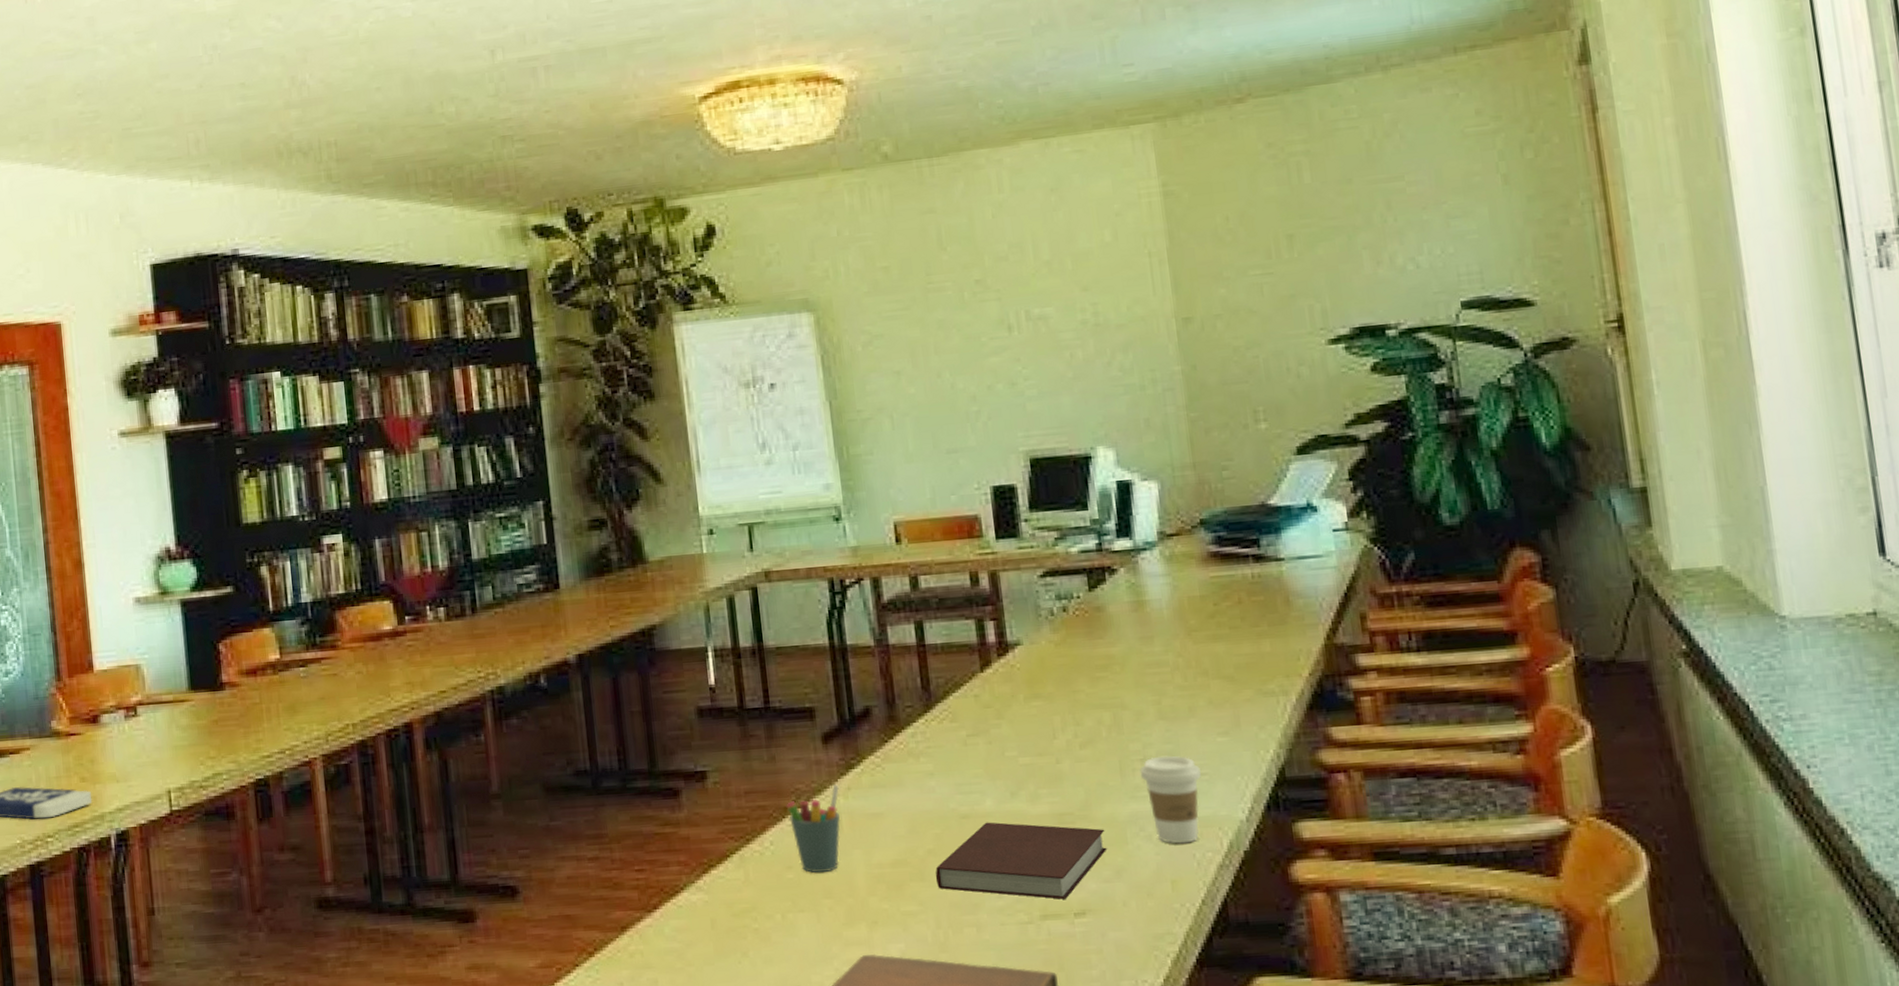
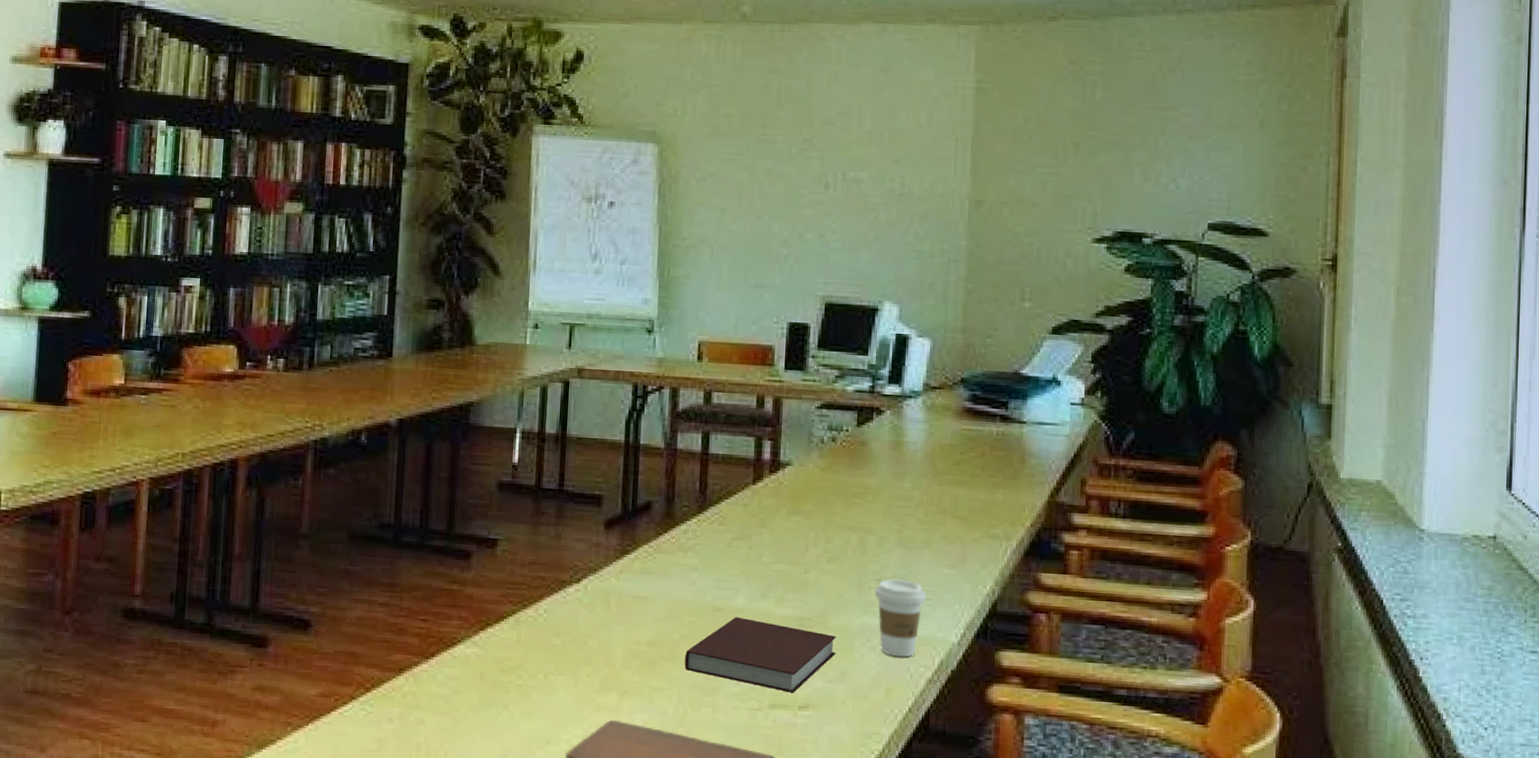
pen holder: present [786,784,841,874] -> none [563,566,613,643]

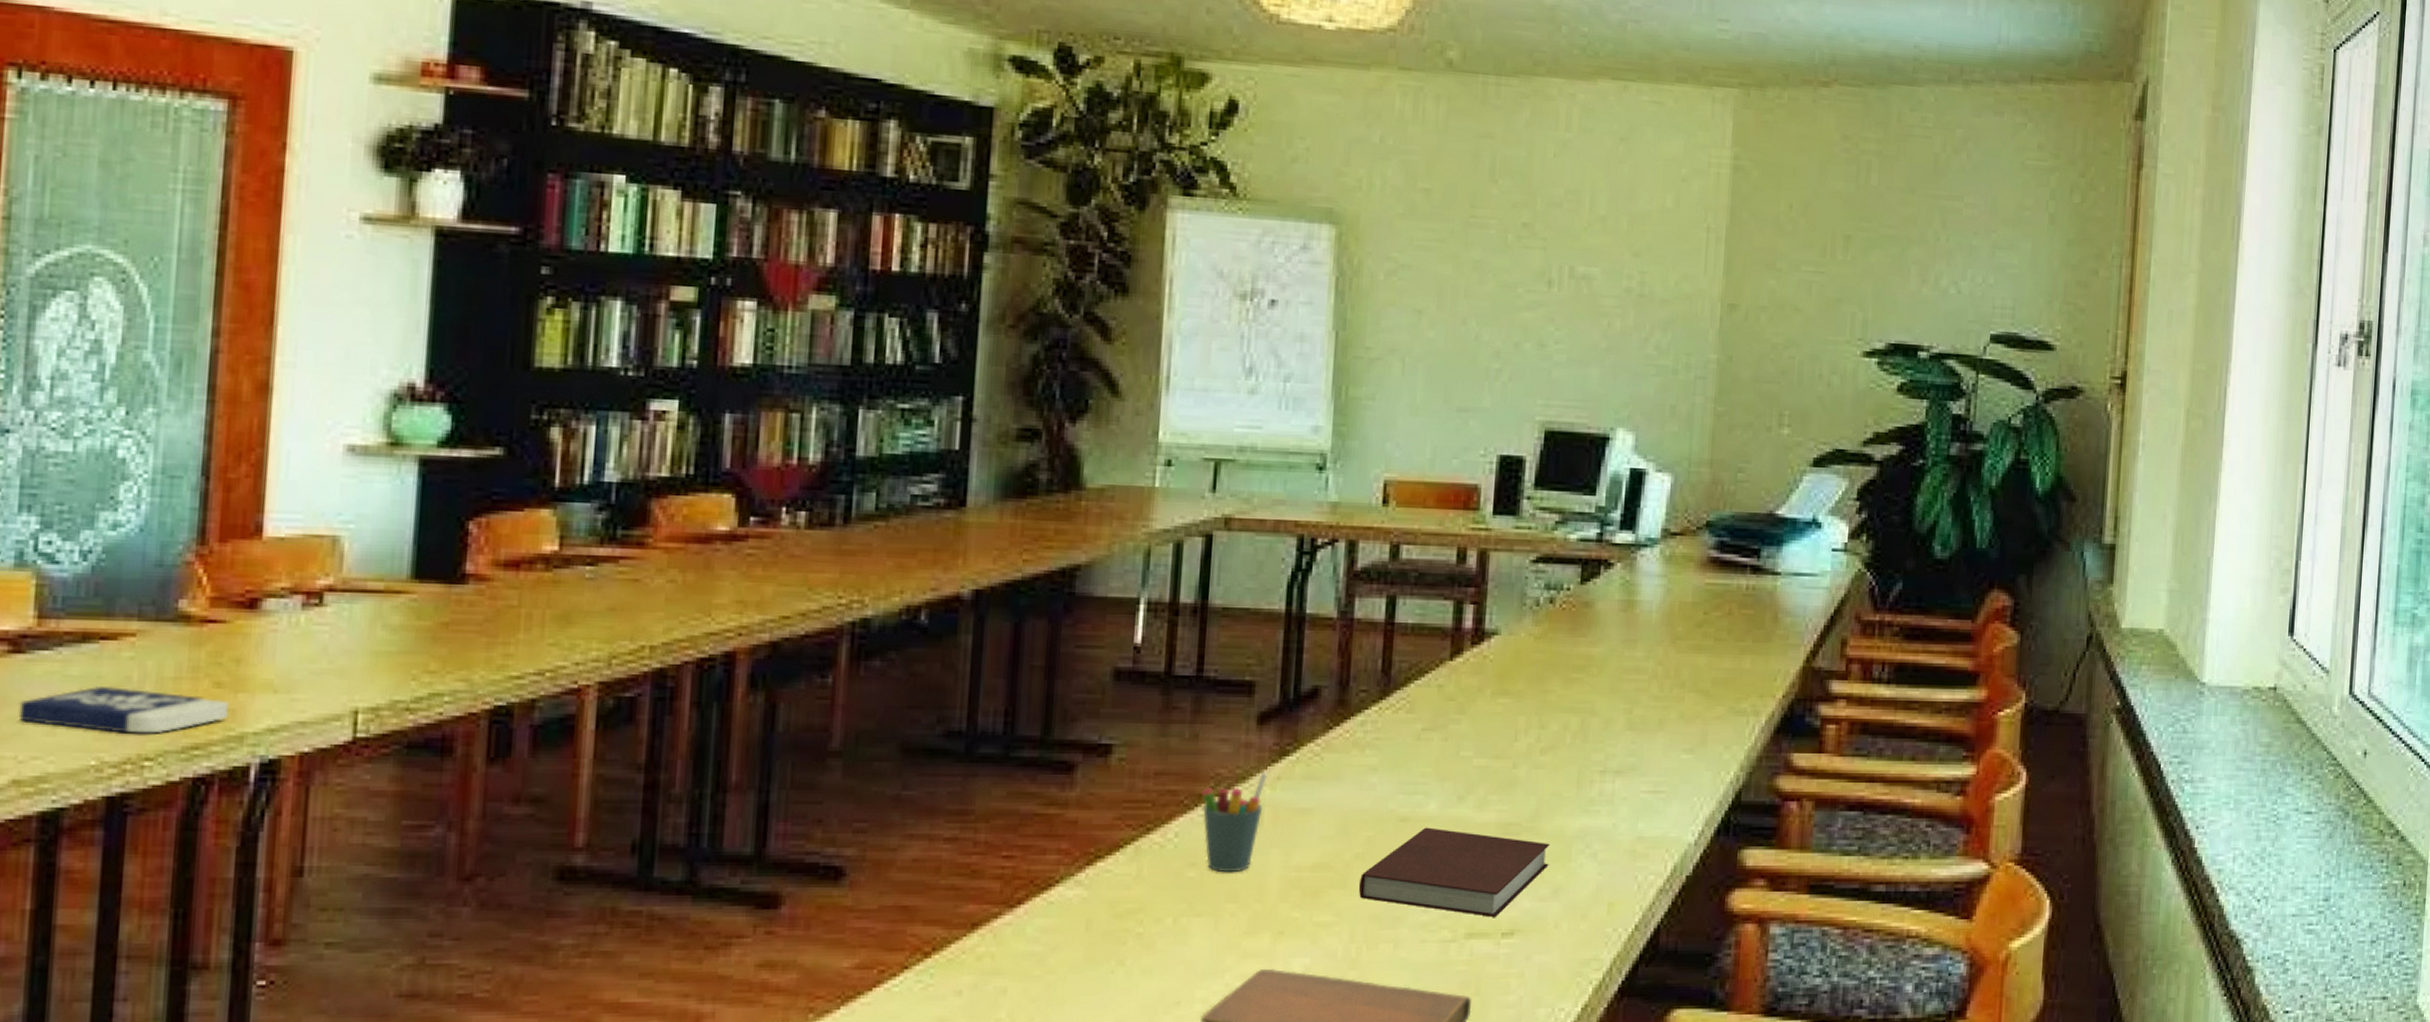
pen holder: none [563,566,613,643] -> present [1201,772,1267,873]
coffee cup: present [874,578,926,658] -> none [1597,769,1659,864]

